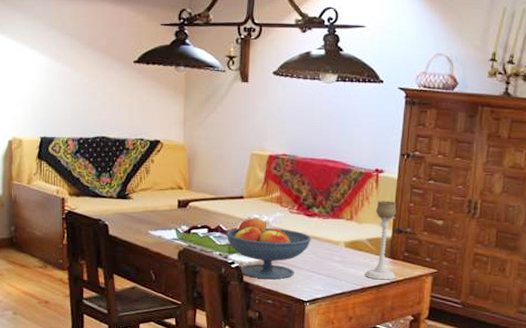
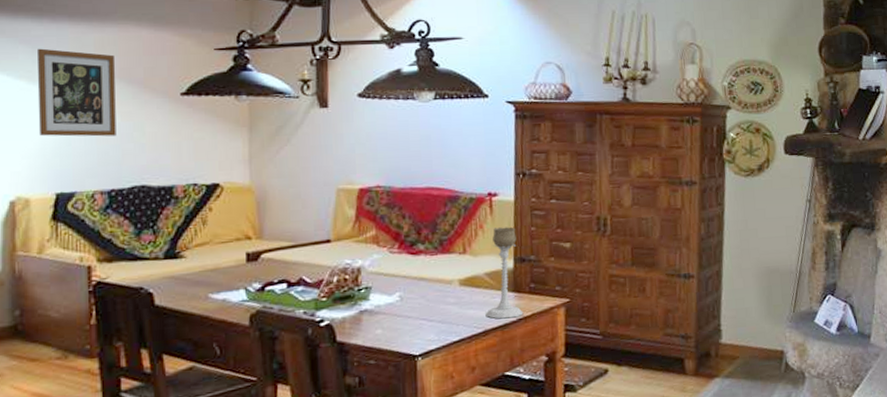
wall art: none [29,16,86,94] -> present [38,48,116,137]
fruit bowl: present [226,216,312,280] -> none [311,263,419,336]

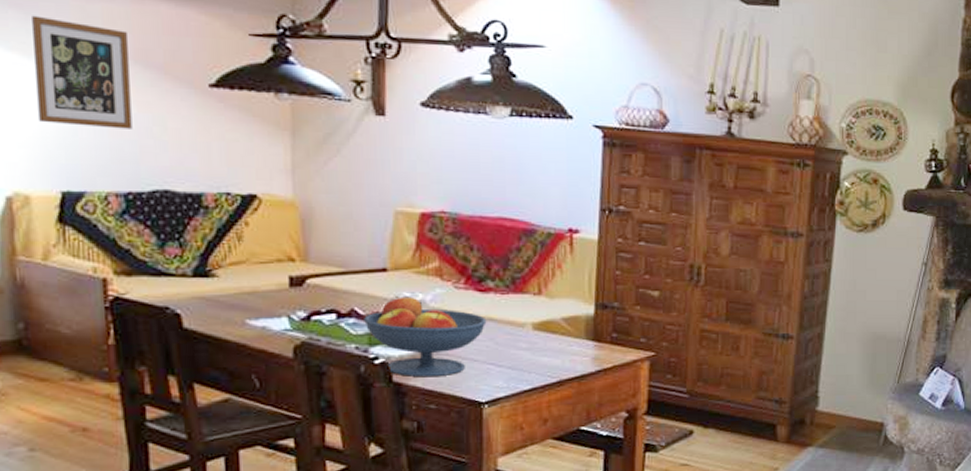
fruit bowl: none [311,263,419,336] -> present [364,295,487,377]
candle holder: present [485,227,524,319] -> none [561,268,603,369]

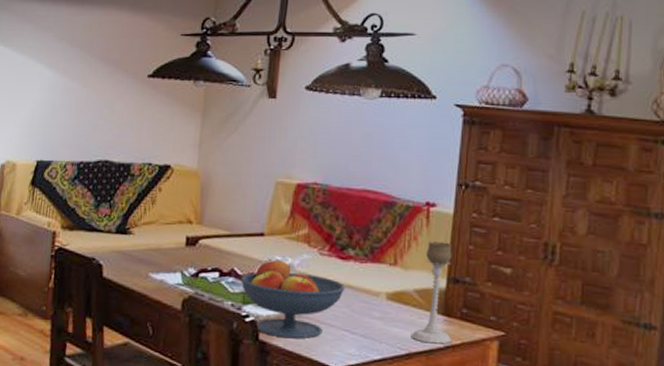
wall art: present [32,15,132,129] -> none [31,27,98,112]
candle holder: none [561,268,603,369] -> present [411,241,452,344]

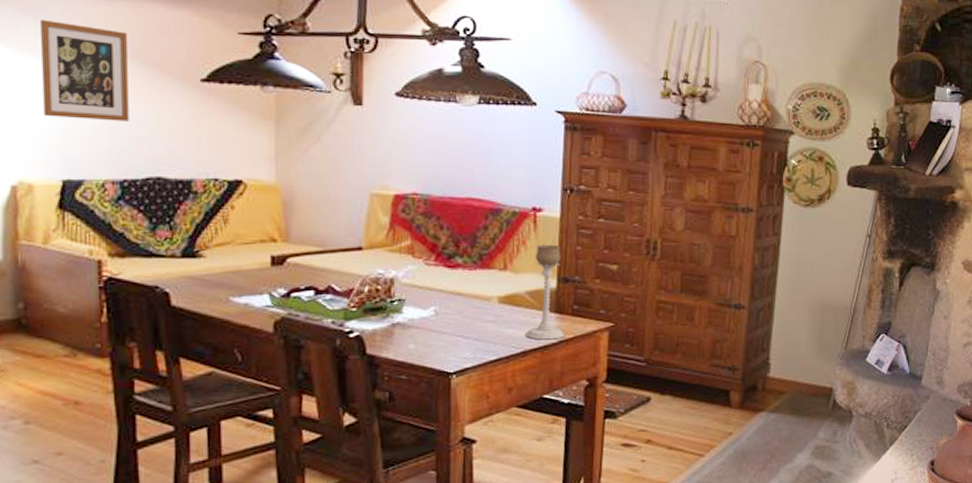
wall art: none [31,27,98,112] -> present [41,19,129,122]
fruit bowl: present [241,258,345,339] -> none [340,272,455,350]

